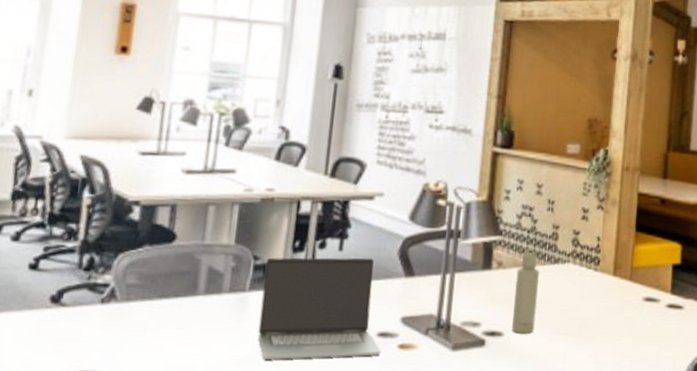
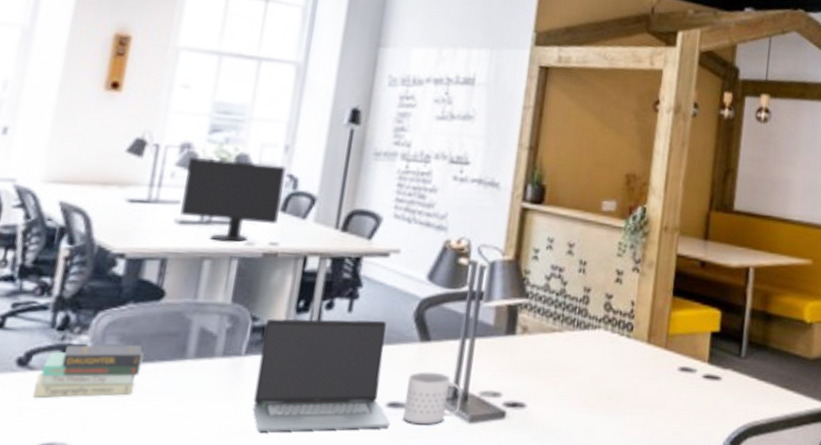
books: none [66,282,161,331] -> present [33,344,144,398]
computer monitor: none [186,113,279,189] -> present [180,157,287,243]
mug: none [392,304,445,353] -> present [403,371,463,425]
bottle: present [512,248,539,334] -> none [535,312,568,405]

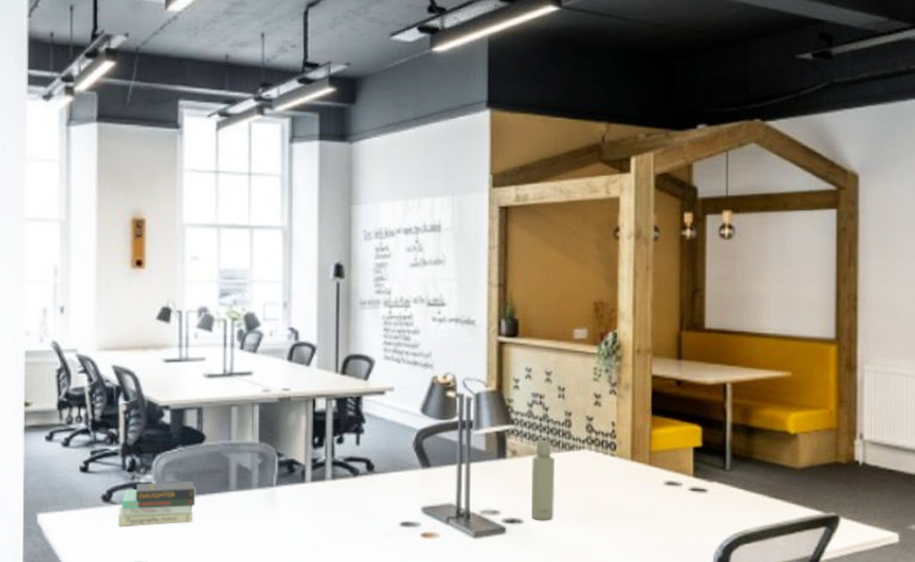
computer monitor: present [180,157,287,243] -> none [207,319,288,390]
laptop: present [252,318,390,433] -> none [288,451,405,550]
mug: present [403,371,463,425] -> none [416,494,465,541]
bottle: none [535,312,568,405] -> present [530,436,555,520]

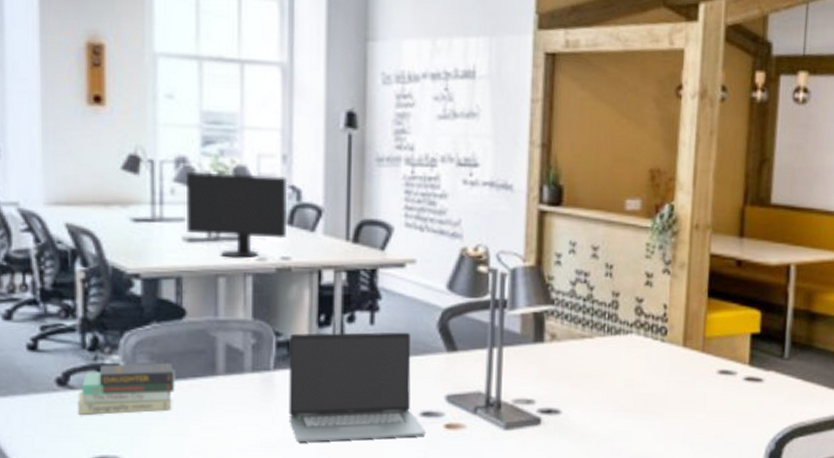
computer monitor: none [207,319,288,390] -> present [187,172,288,259]
laptop: none [288,451,405,550] -> present [288,332,426,443]
bottle: present [530,436,555,520] -> none [570,318,598,411]

